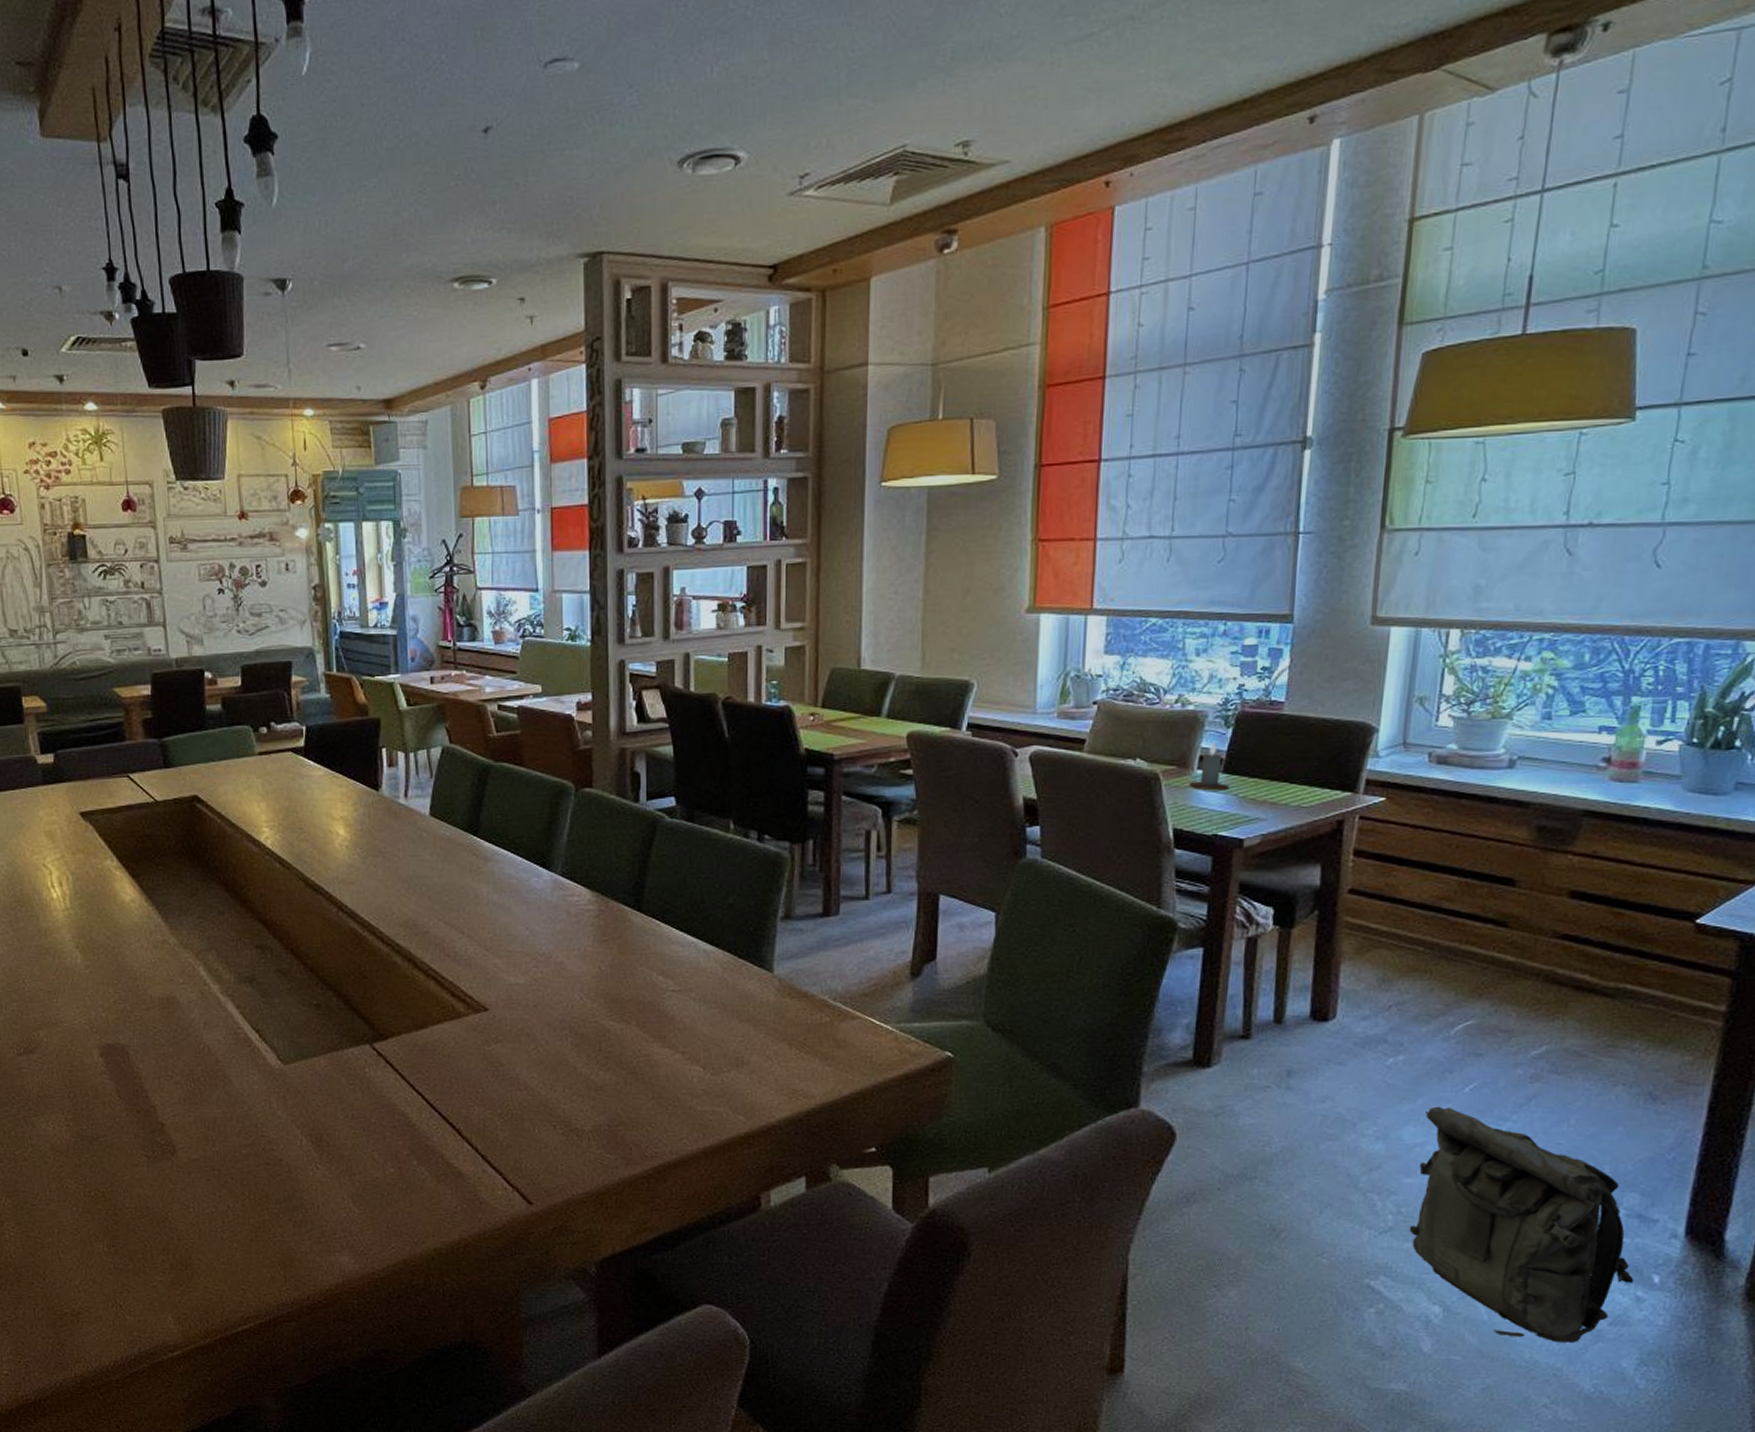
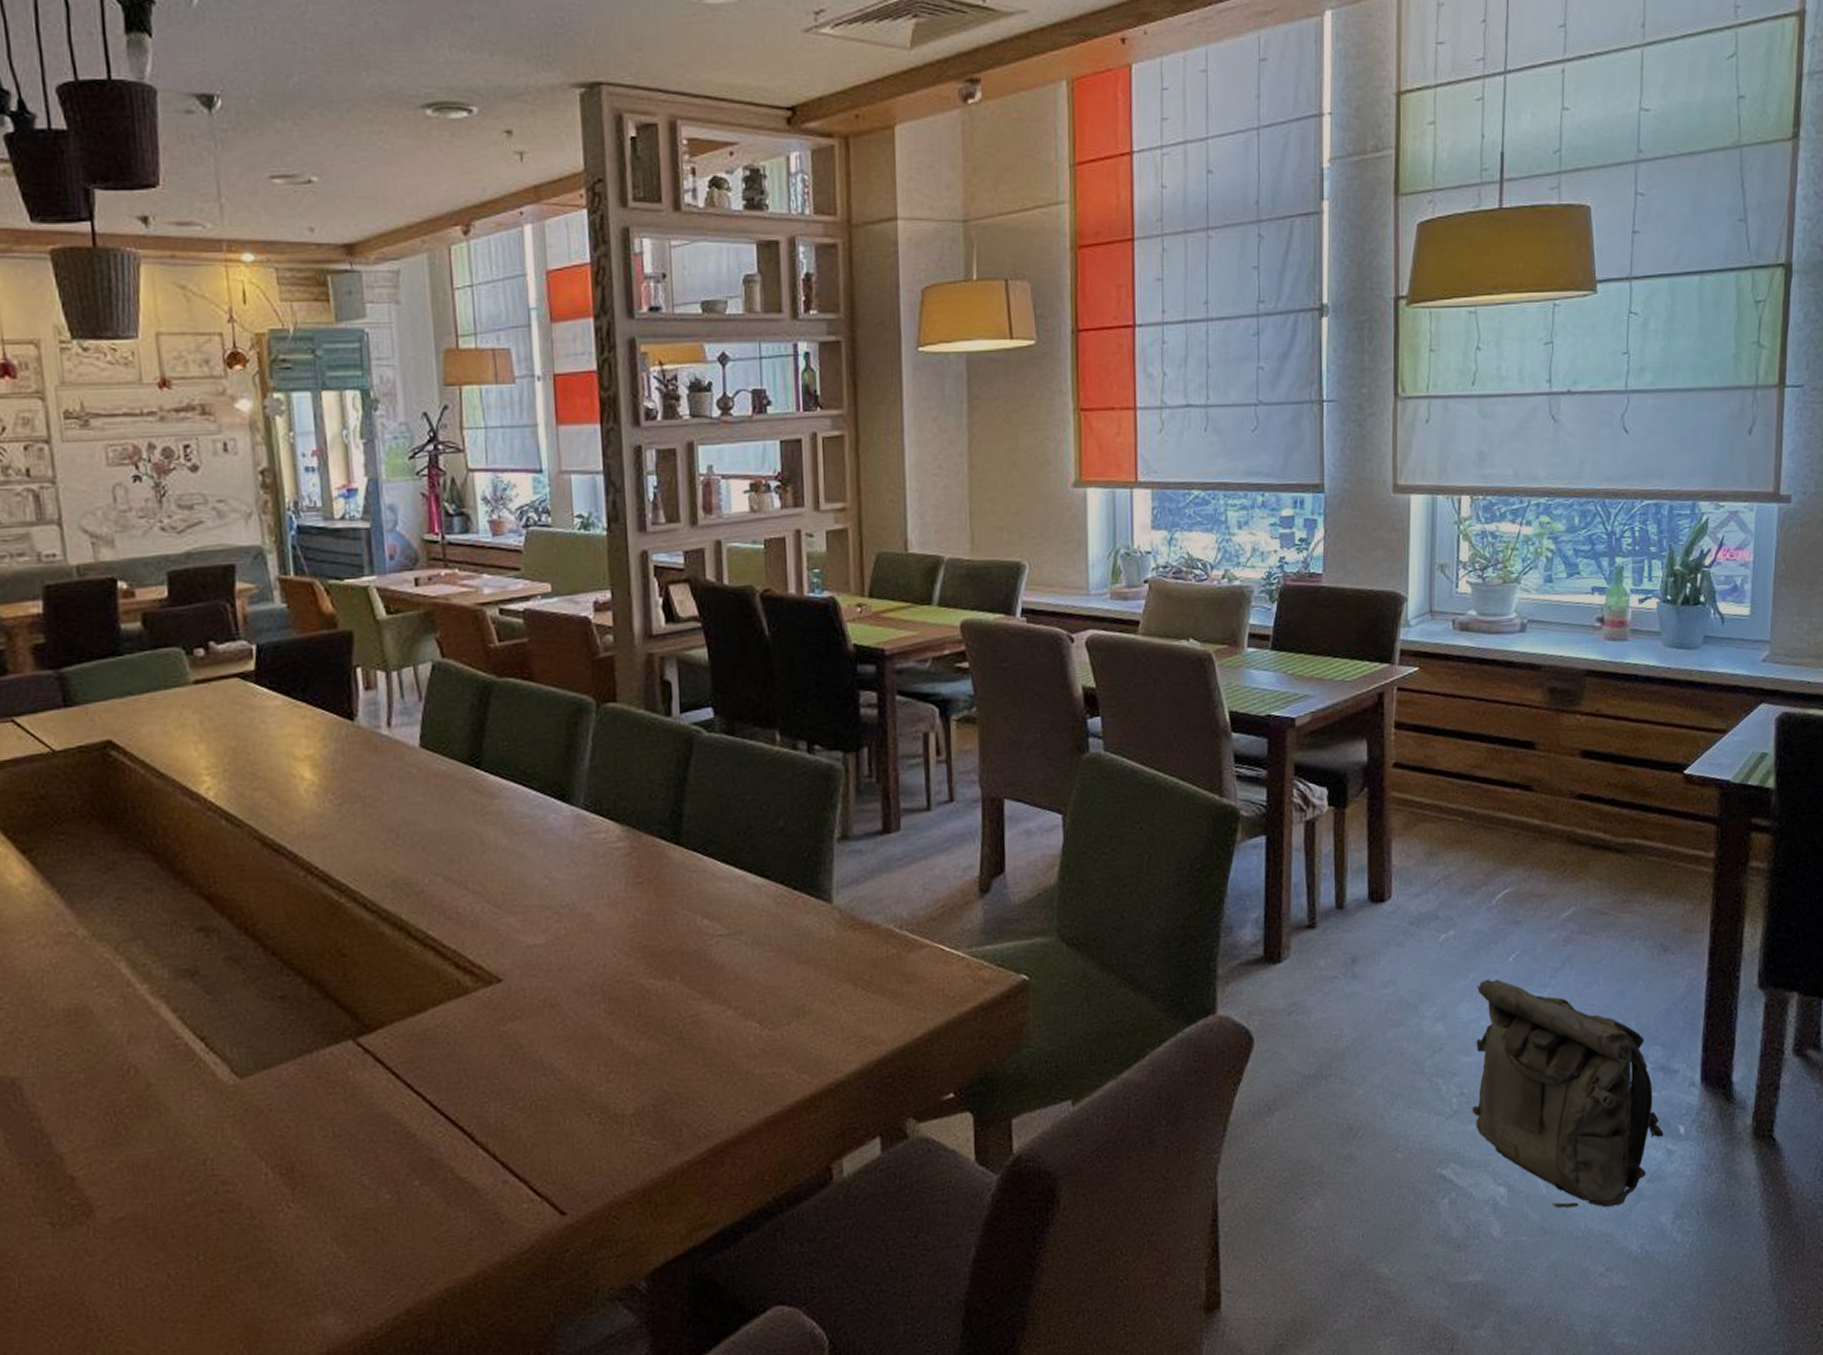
candle: present [1189,741,1230,791] -> none [1240,617,1279,670]

